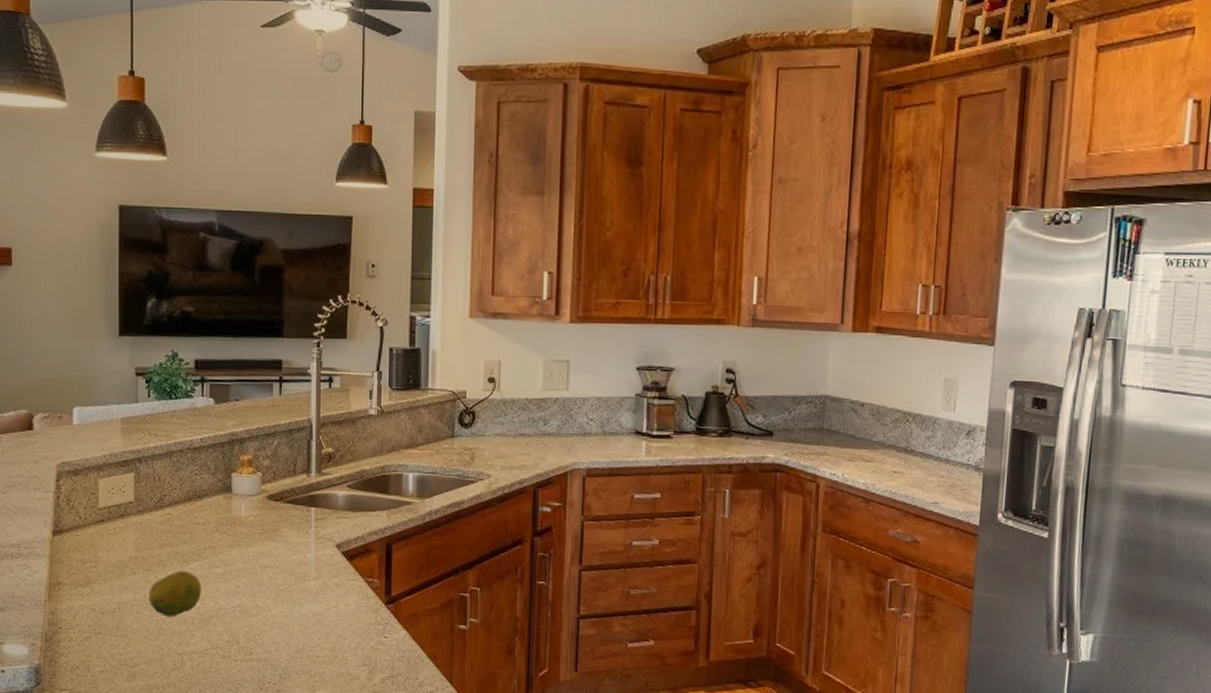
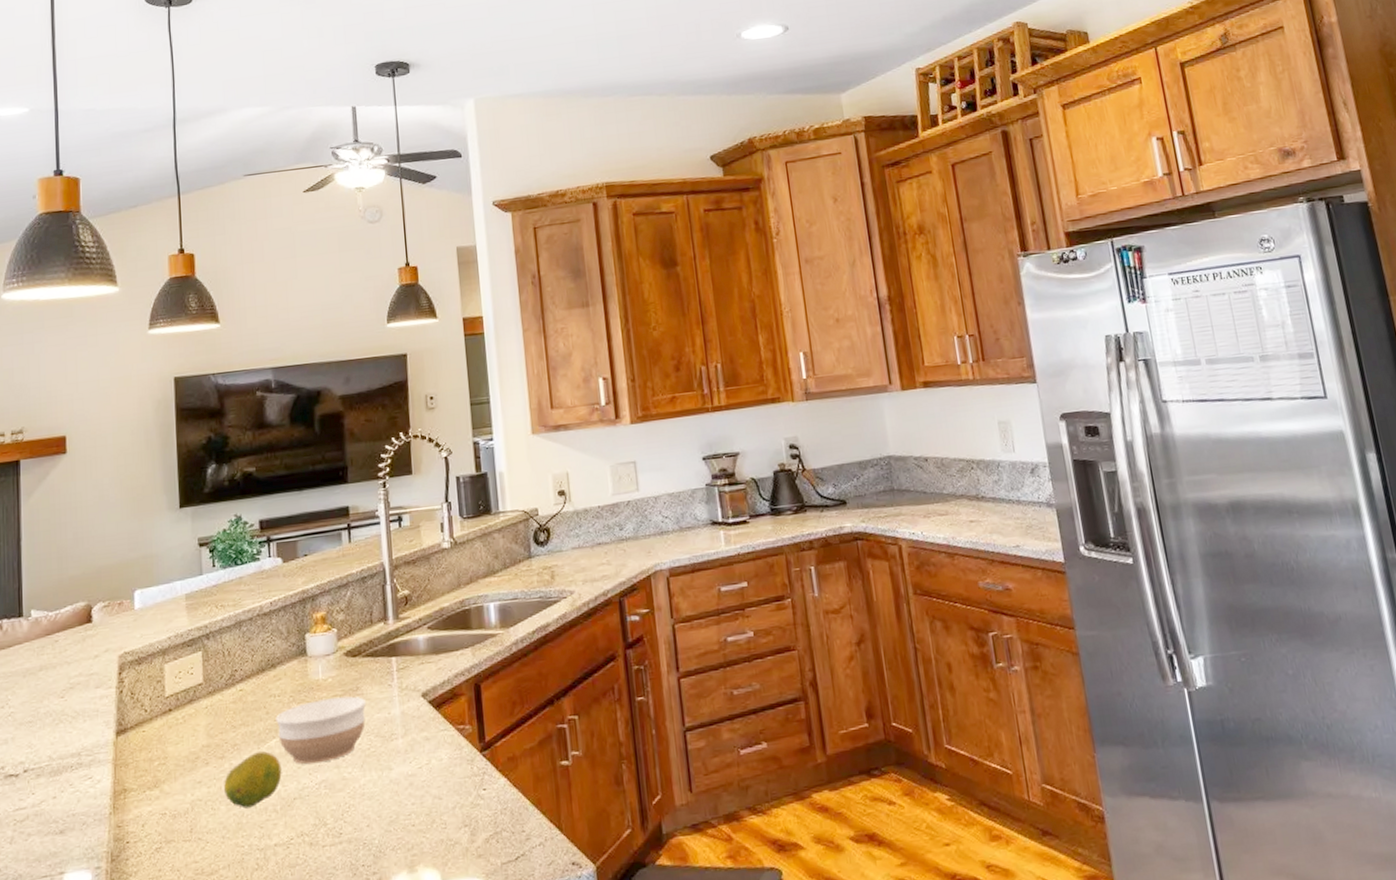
bowl: none [199,534,284,590] -> present [276,696,367,765]

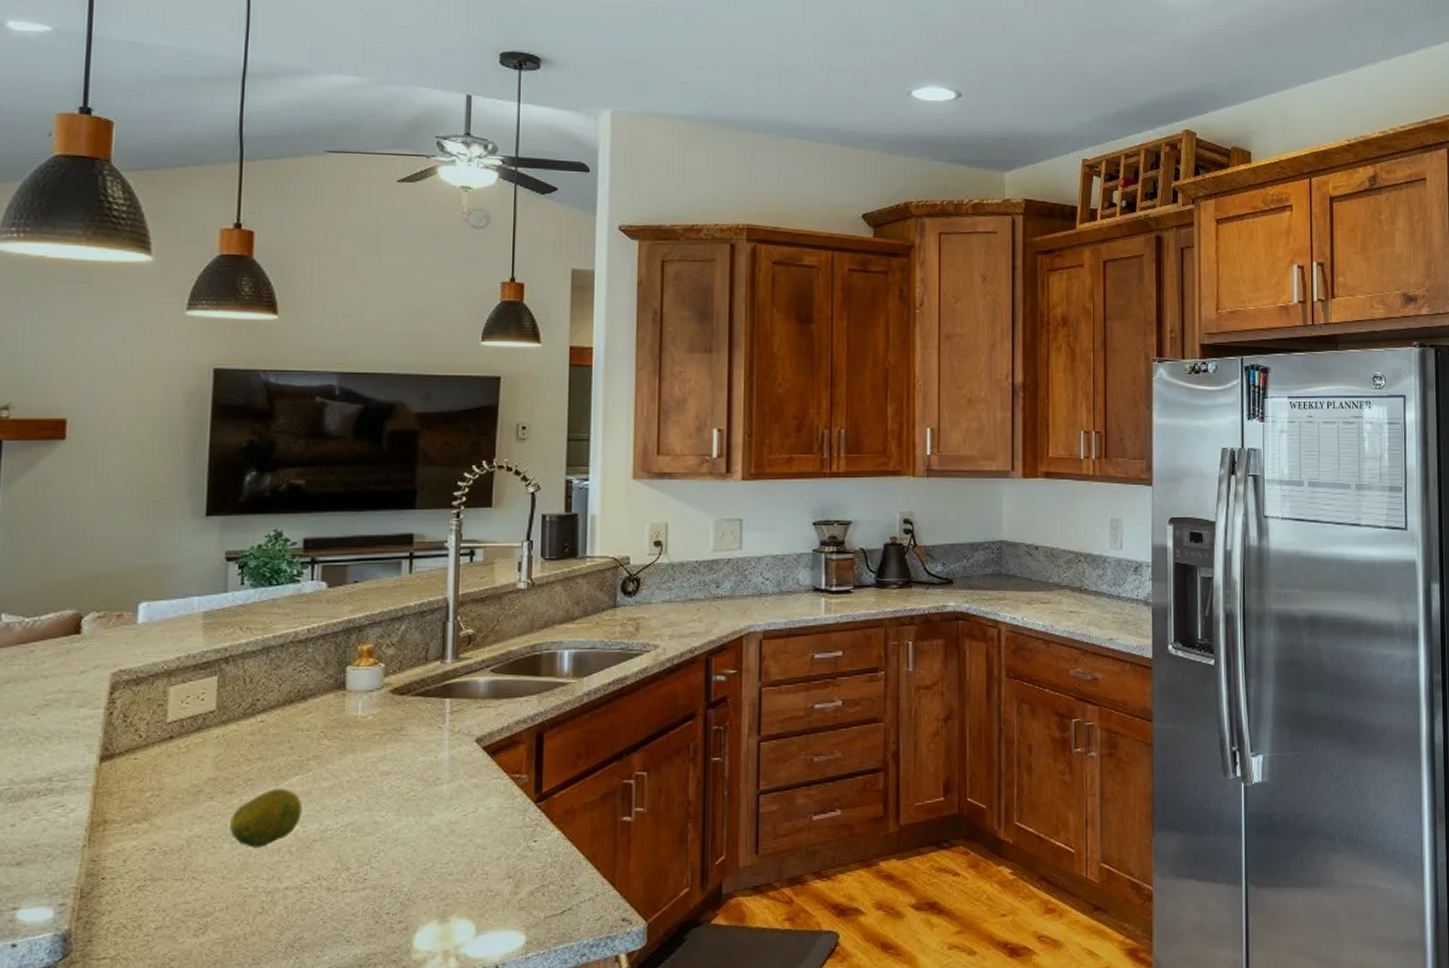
bowl: present [276,696,367,765] -> none [301,736,411,805]

